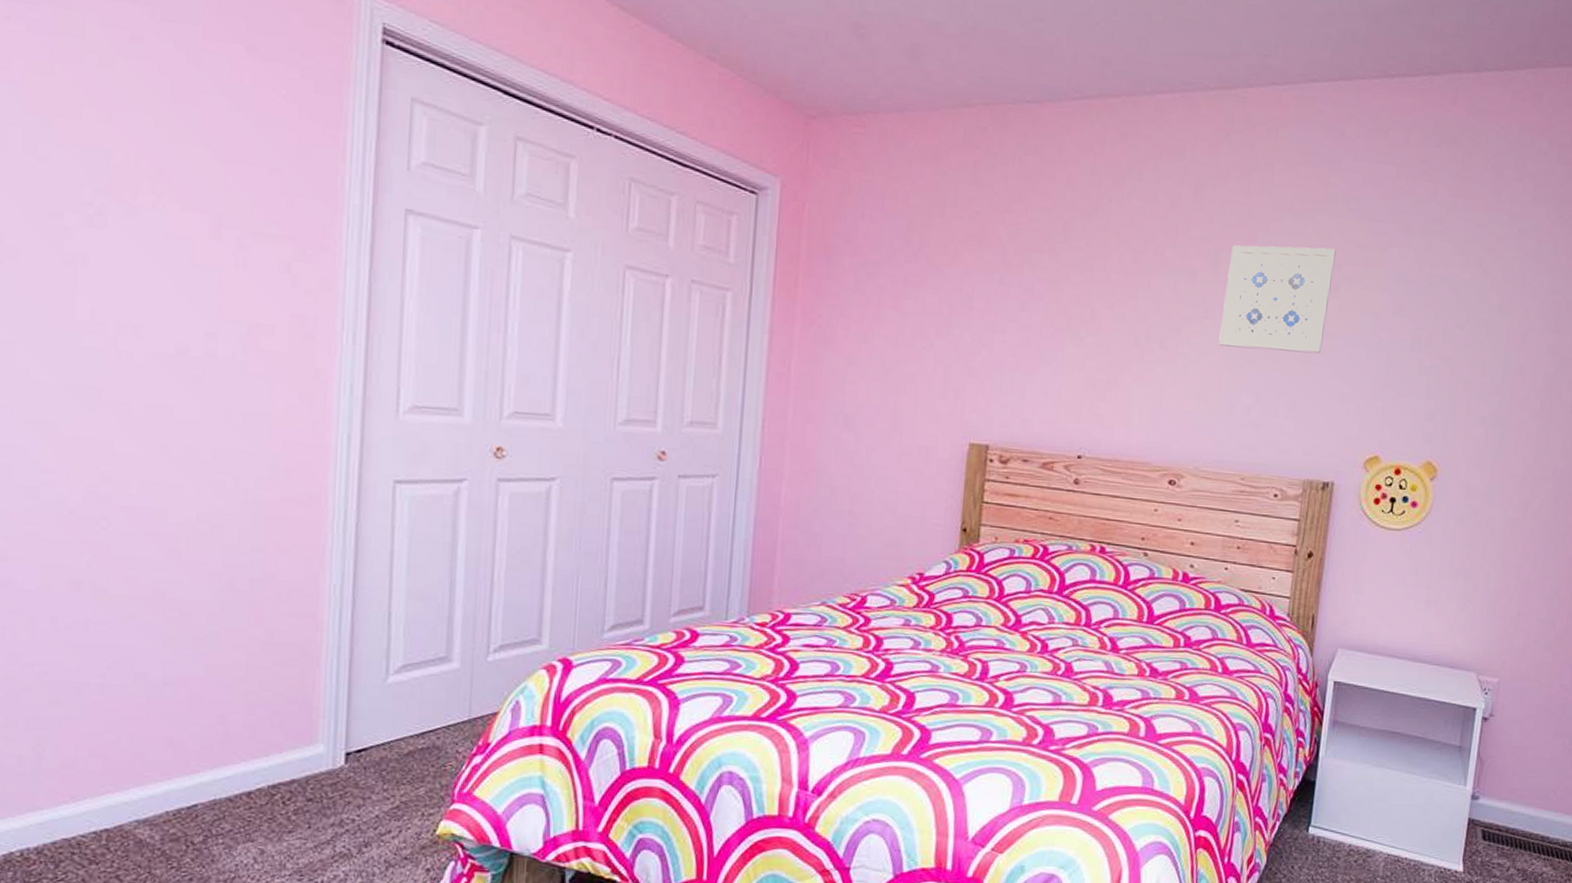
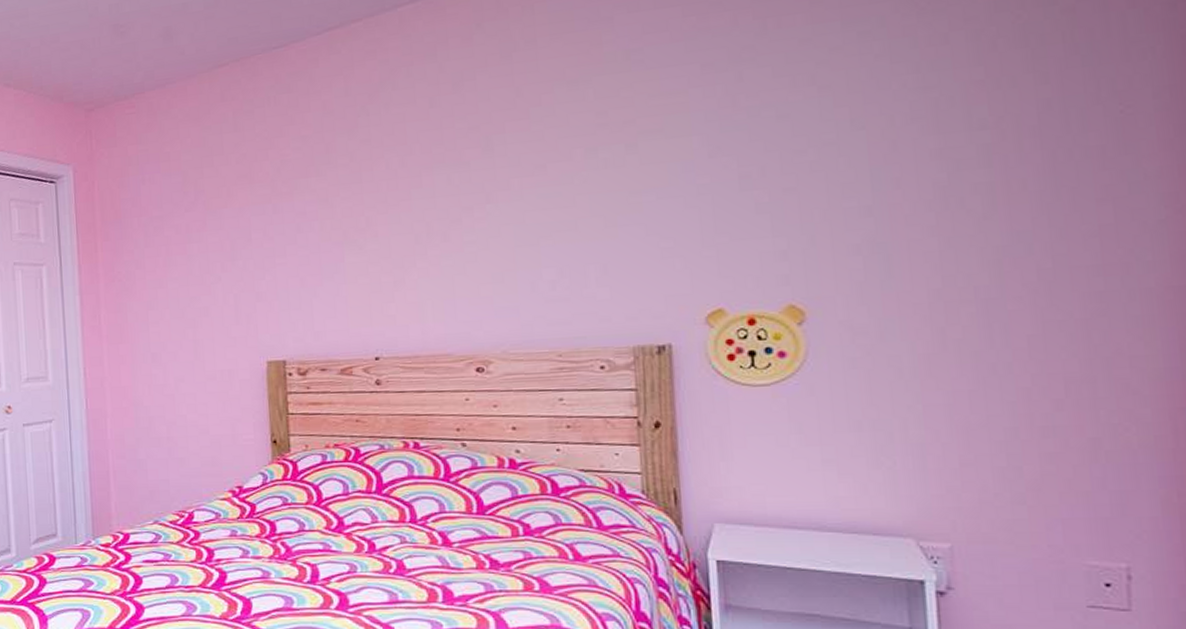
wall art: present [1218,245,1336,354] -> none [503,105,628,227]

